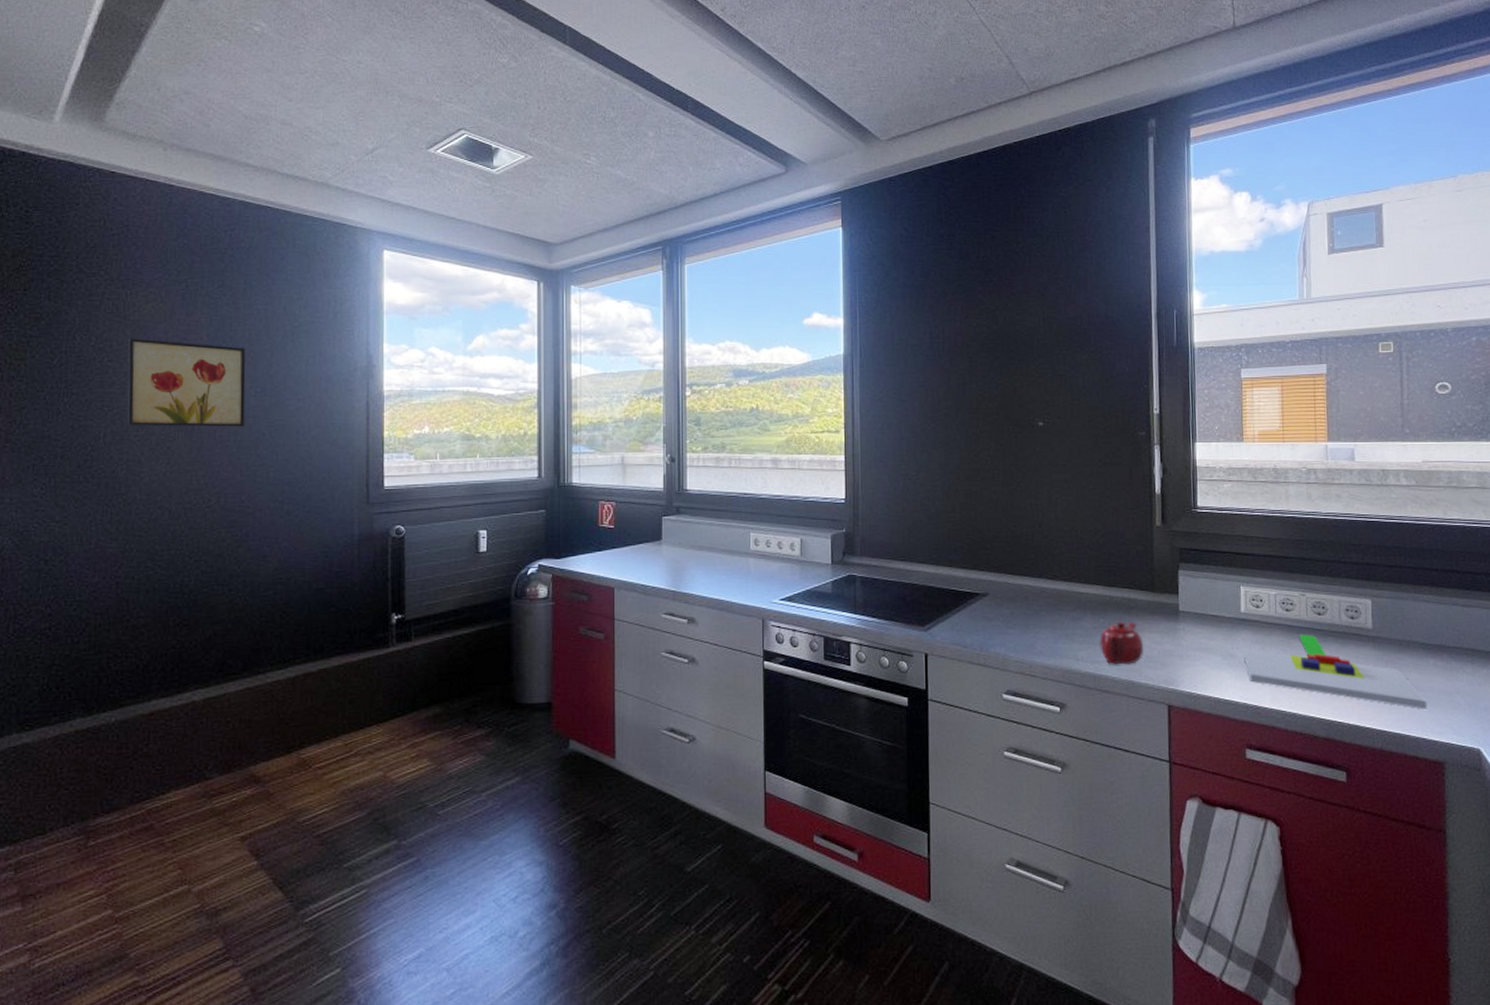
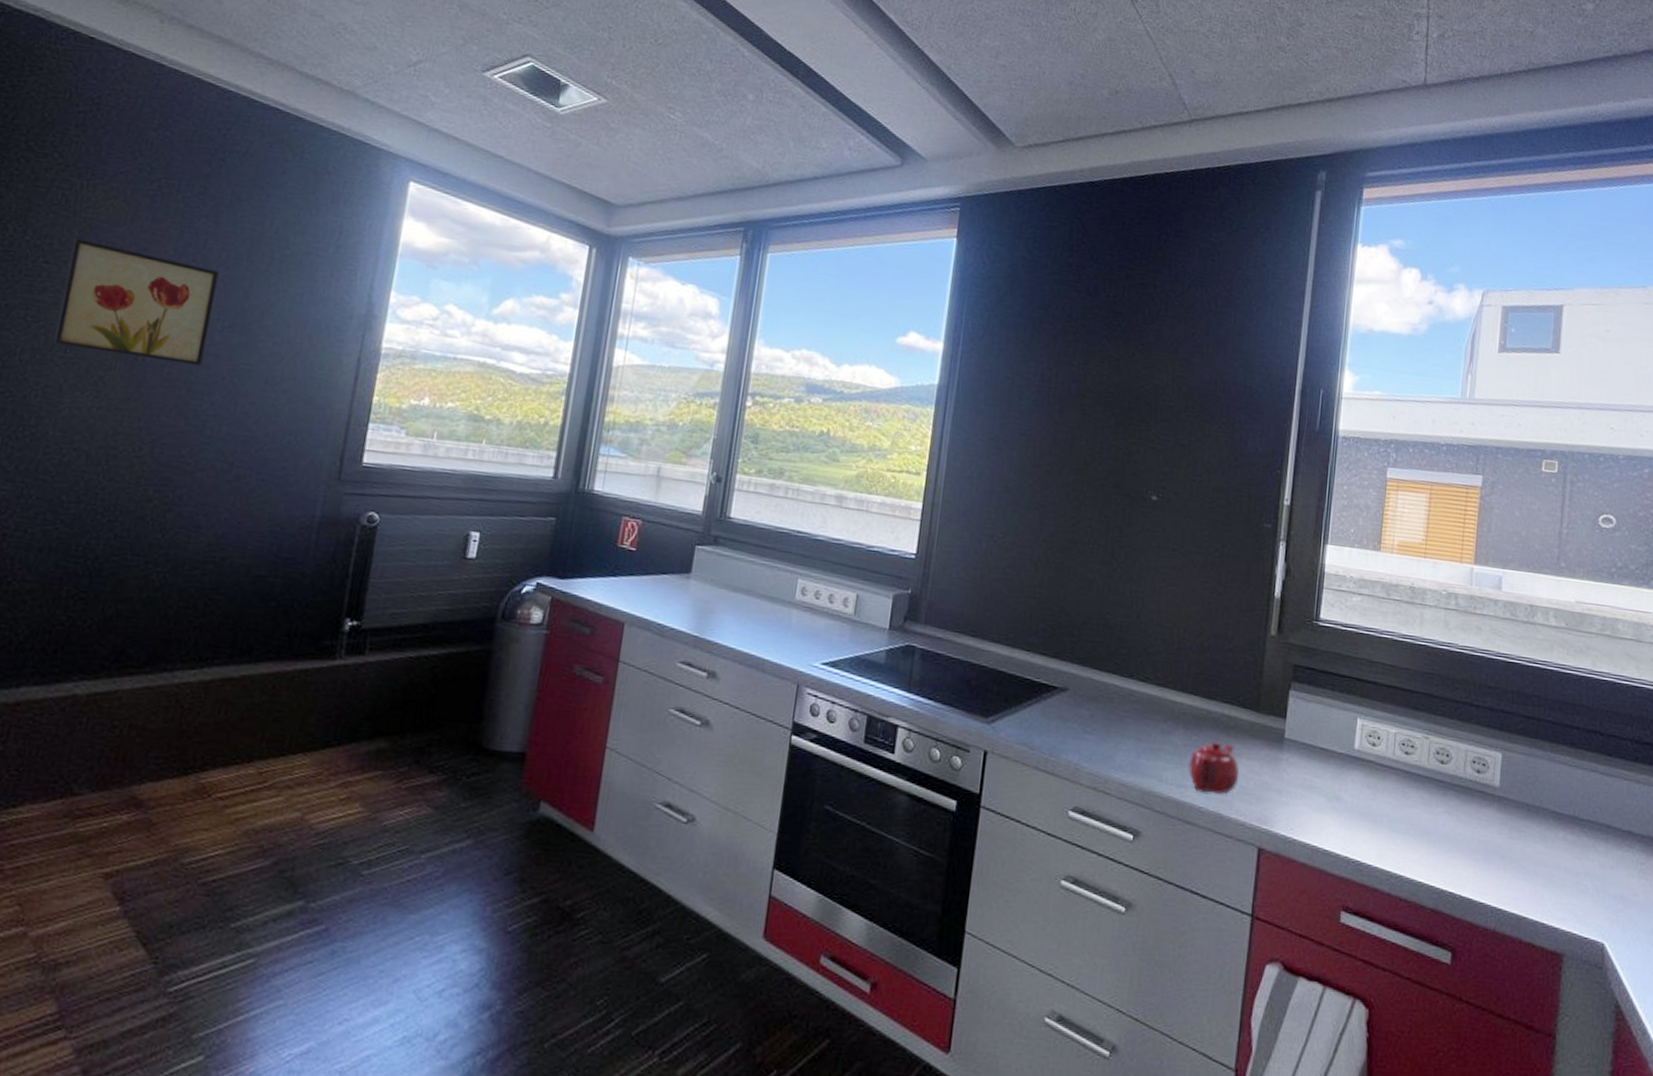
chopping board: present [1244,634,1427,710] -> none [1352,783,1551,890]

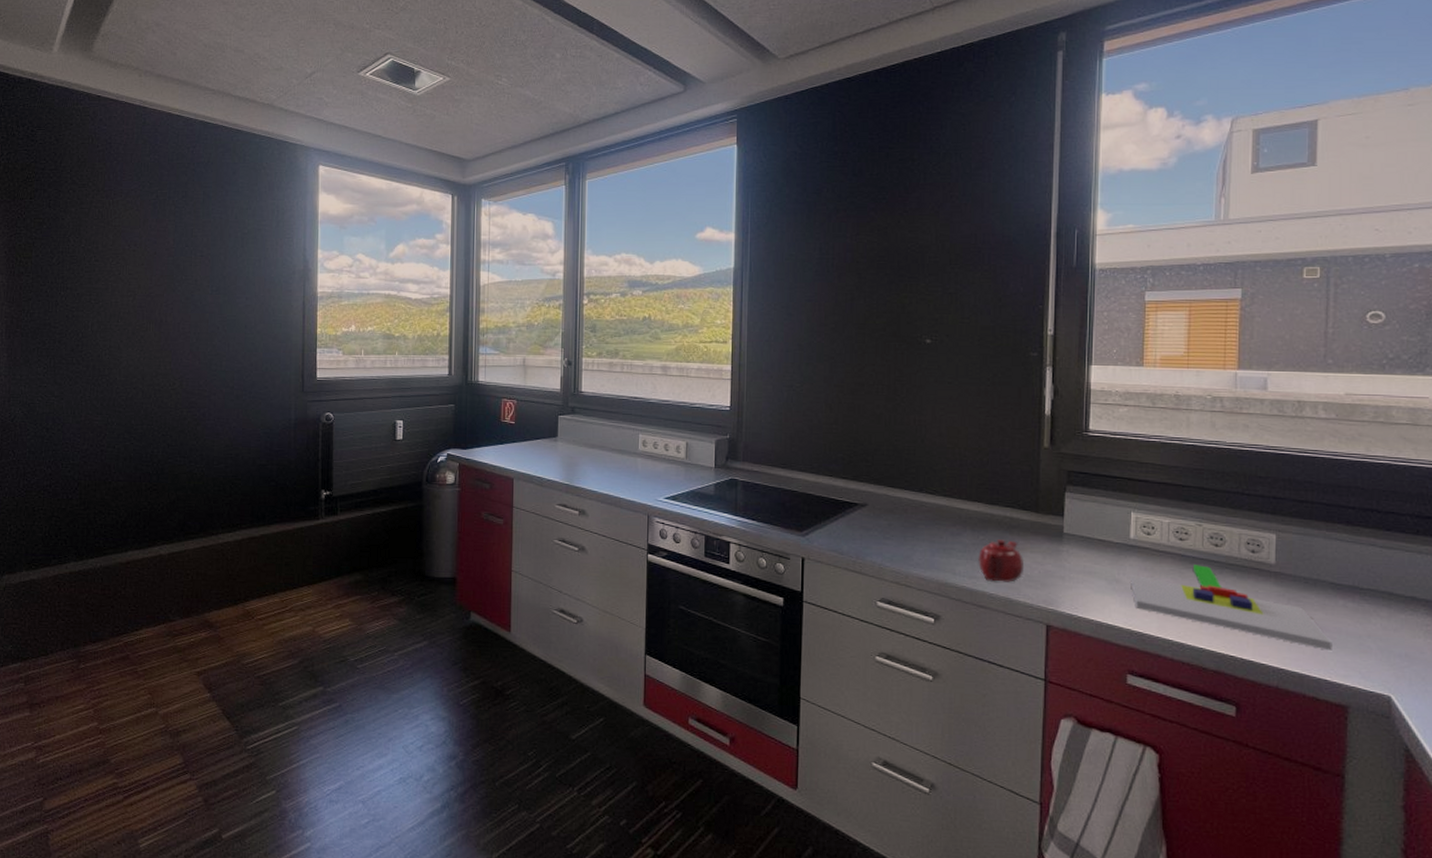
wall art: present [54,238,219,366] -> none [110,241,204,321]
chopping board: none [1352,783,1551,890] -> present [1131,565,1332,651]

